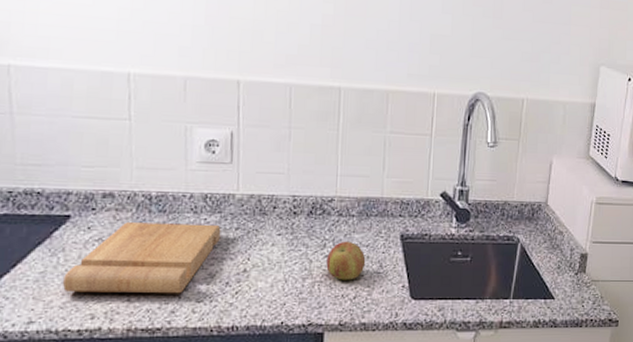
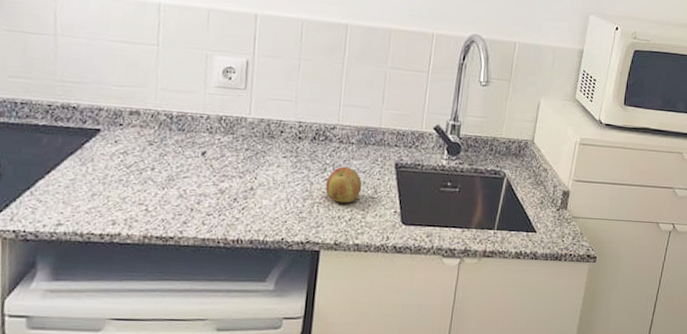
cutting board: present [63,222,221,294] -> none [90,138,233,207]

